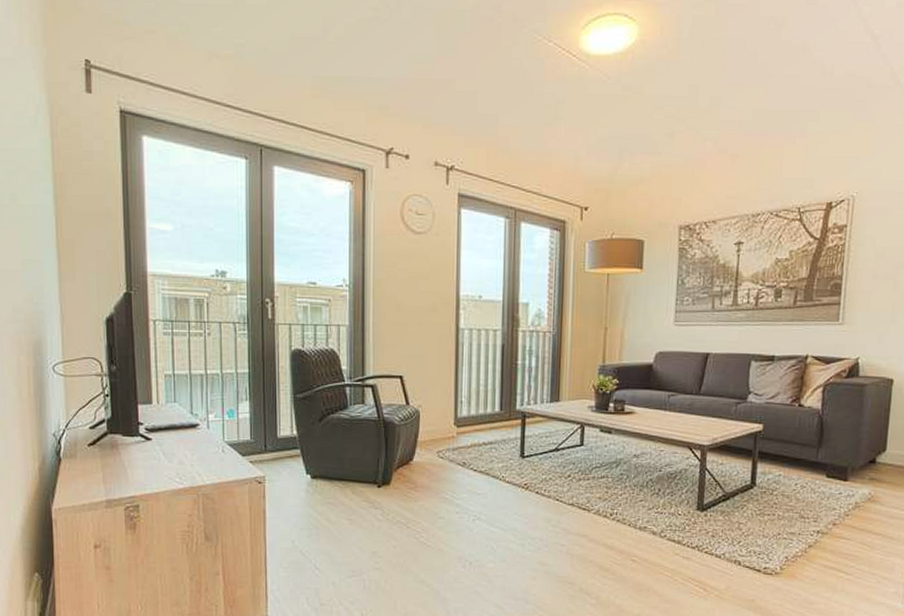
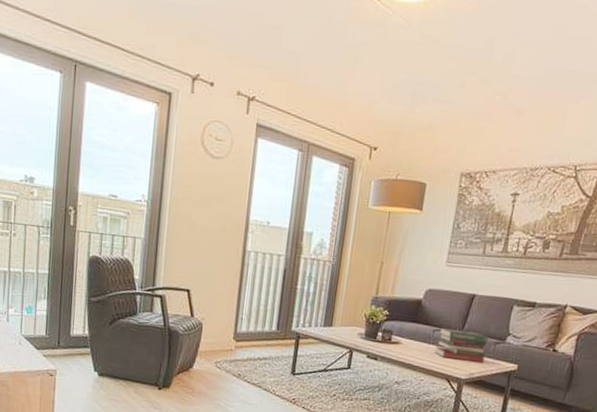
books: none [672,391,728,427] -> present [434,327,488,364]

